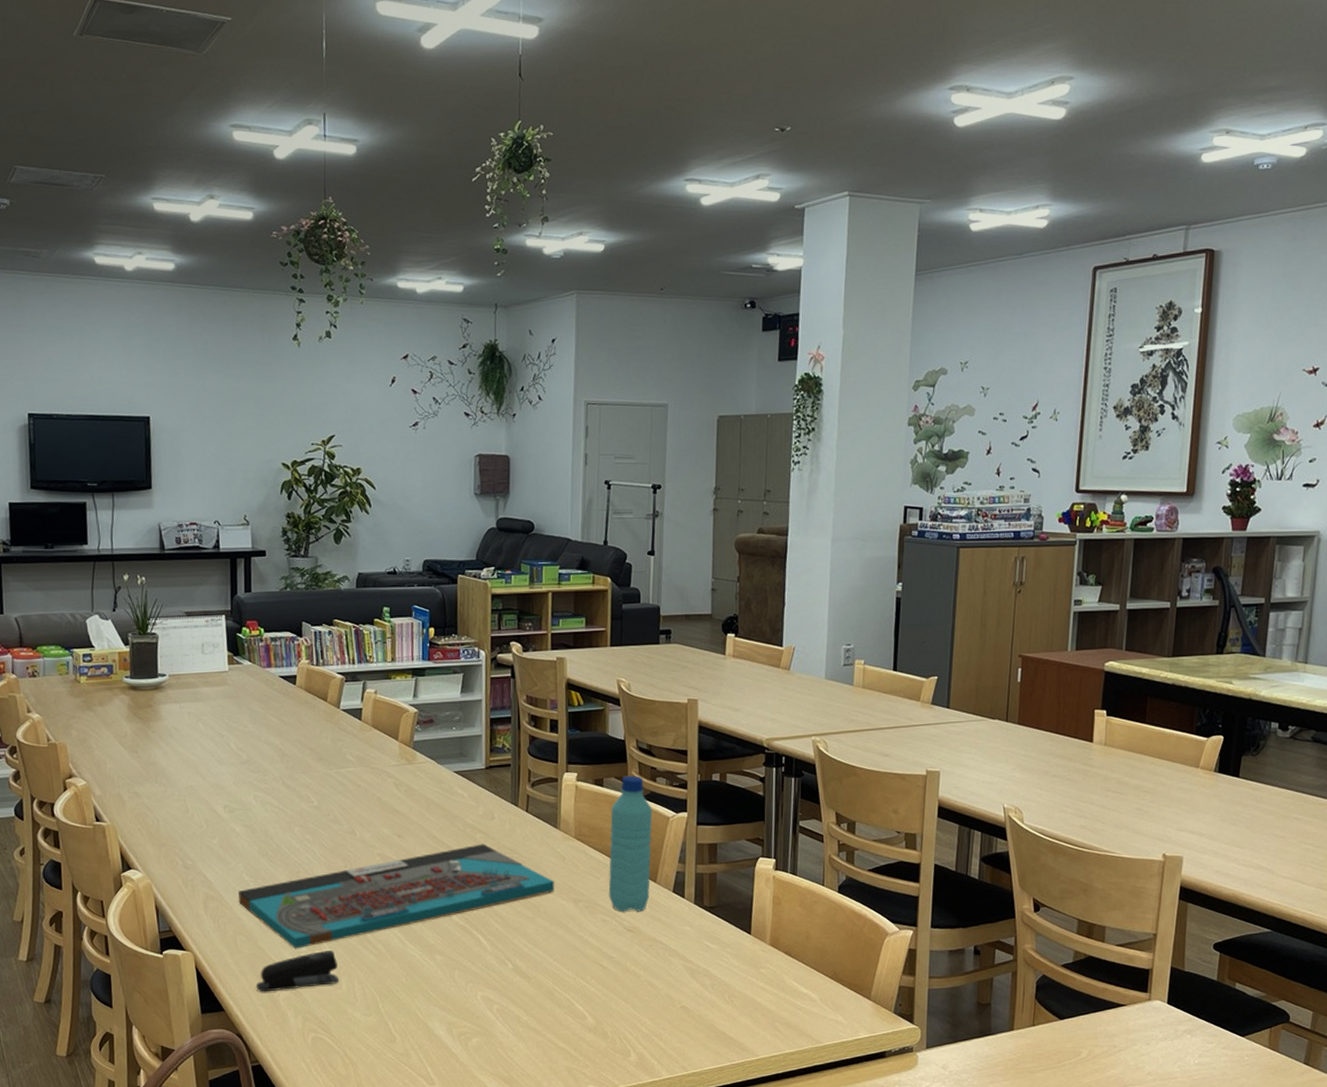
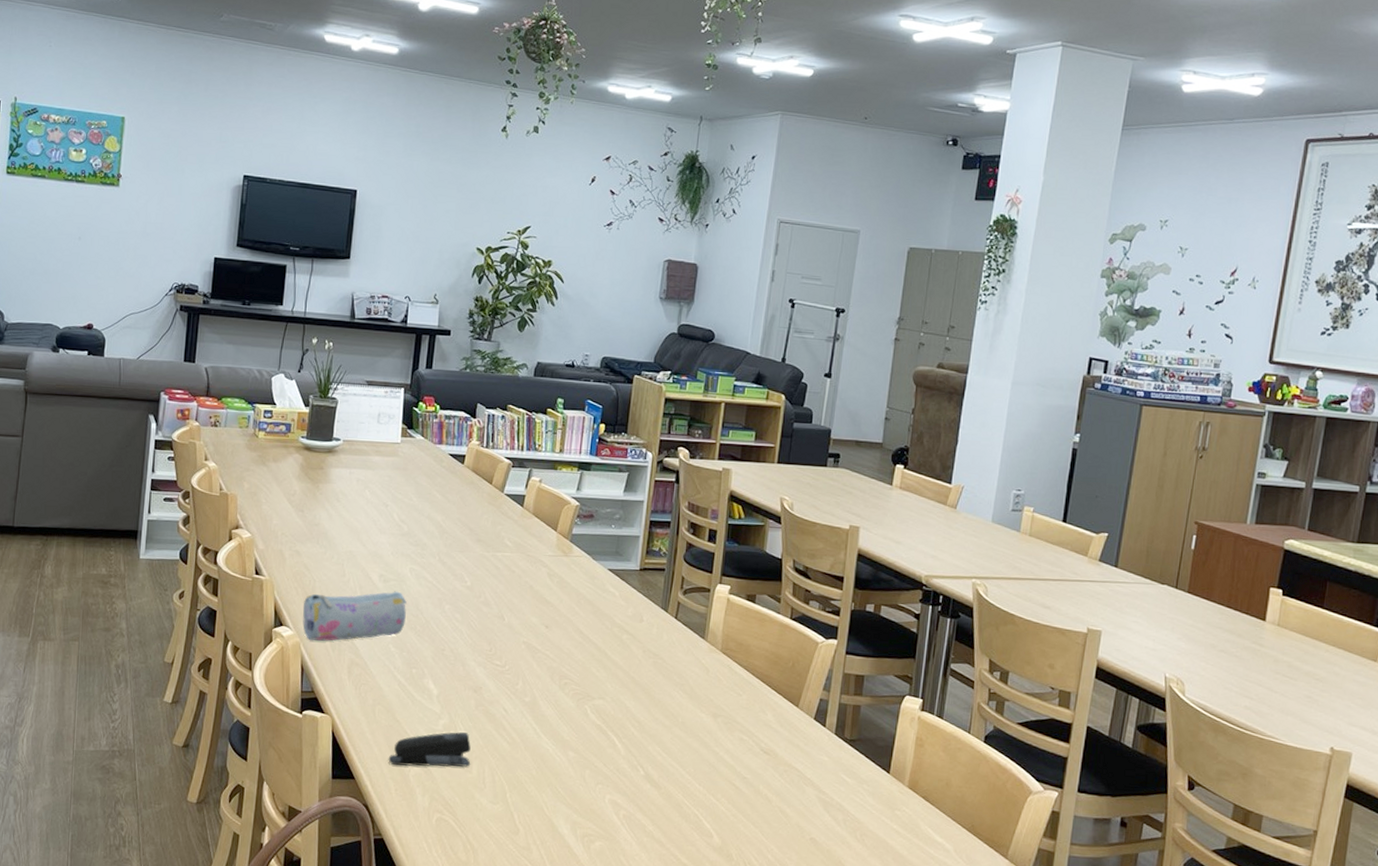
pencil case: none [149,820,256,880] -> present [302,591,407,641]
board game: present [237,843,555,949] -> none [381,645,696,727]
water bottle: present [608,776,653,912] -> none [749,595,802,735]

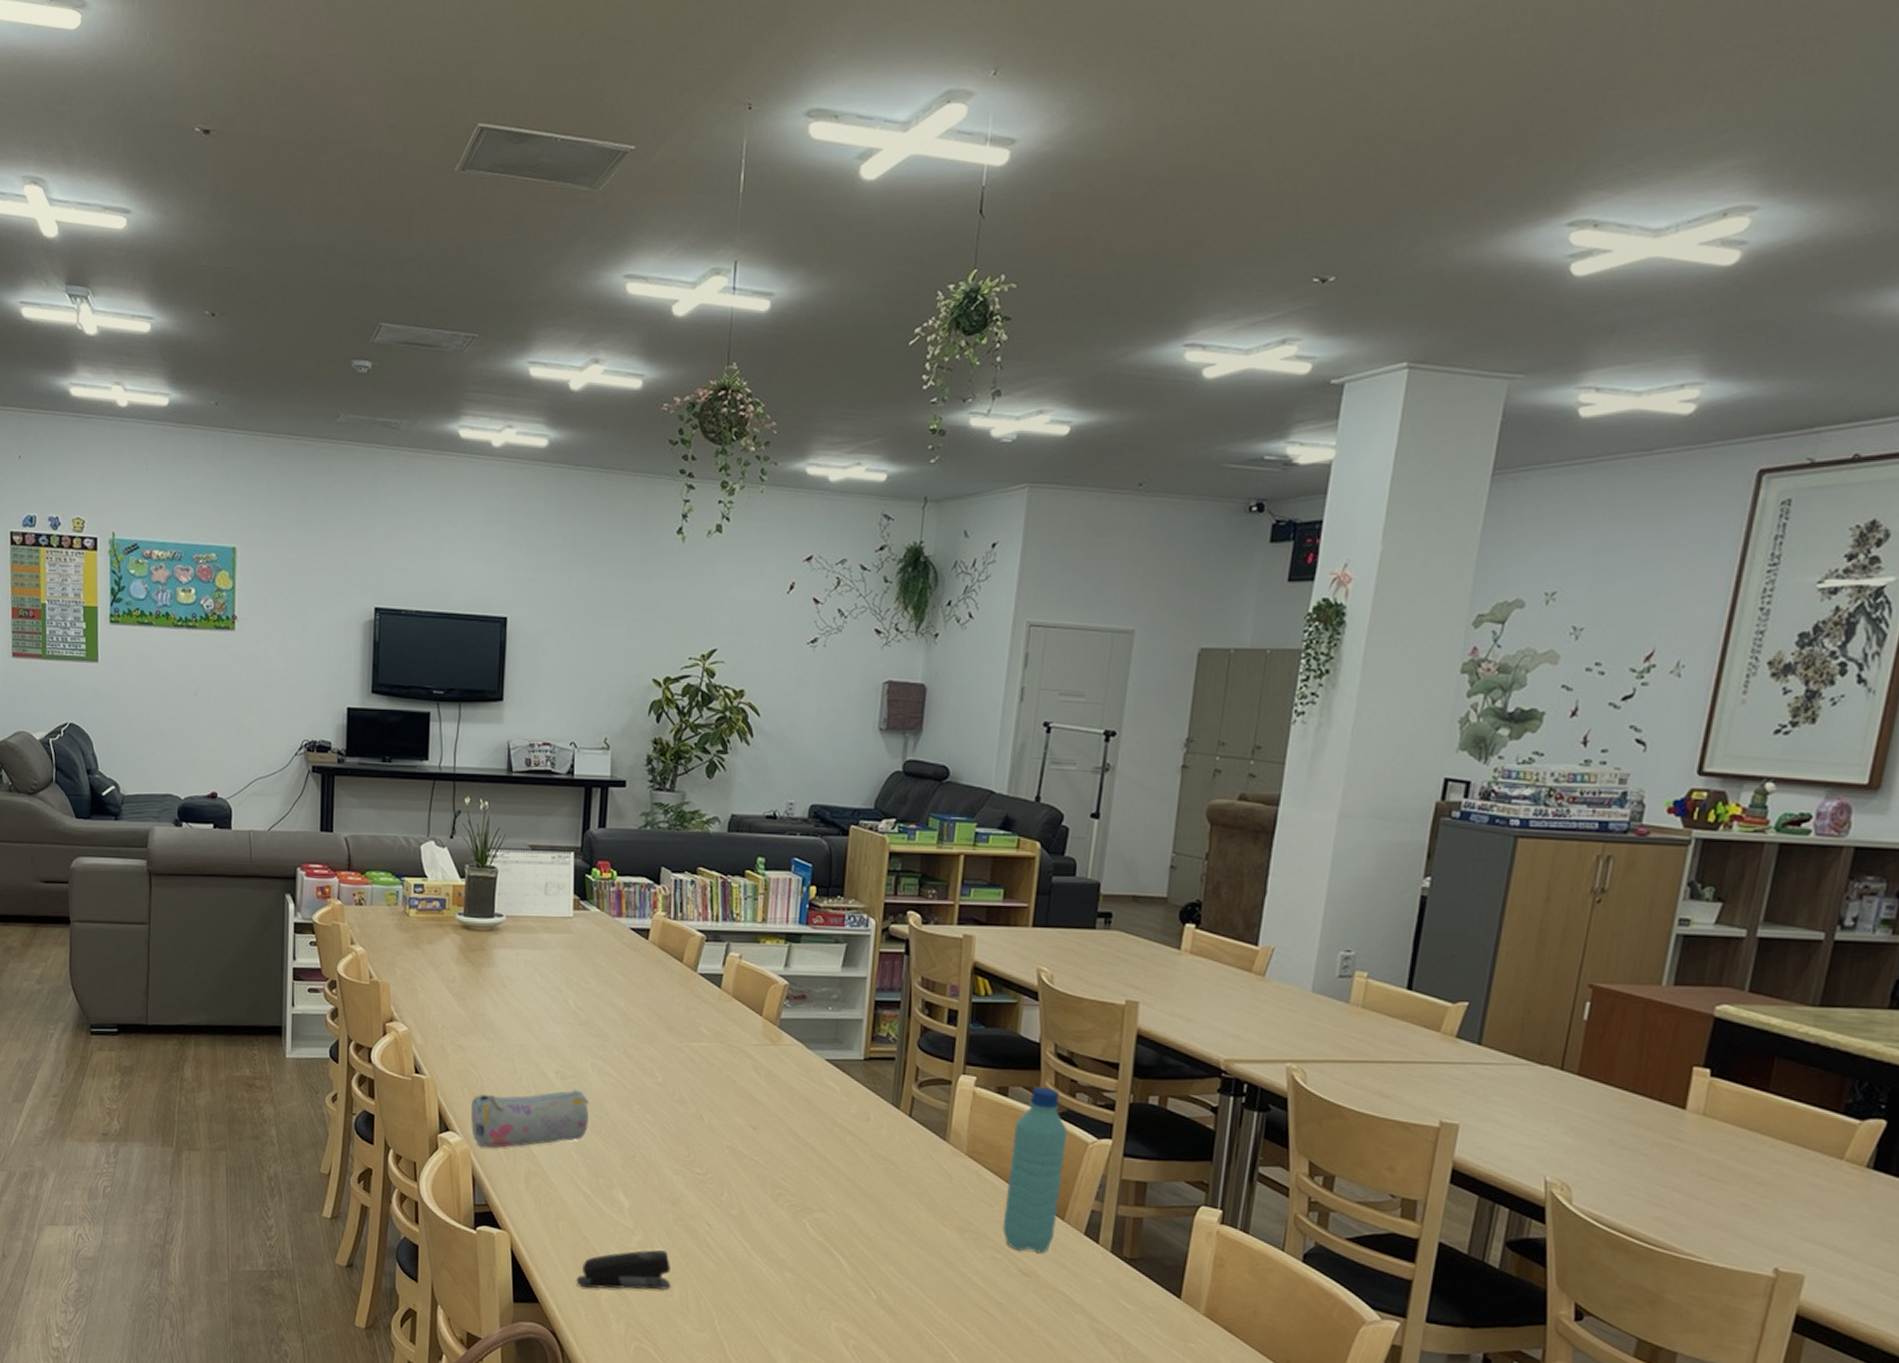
water bottle: none [749,595,802,735] -> present [1002,1087,1068,1253]

